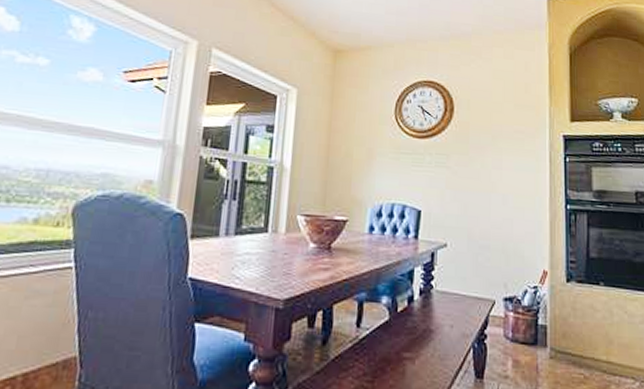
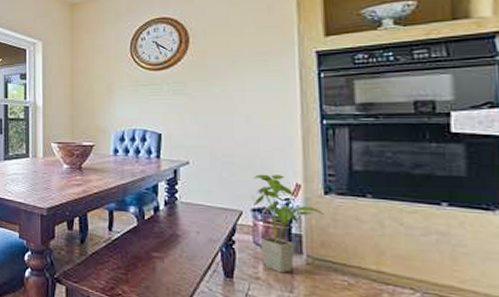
house plant: none [506,259,566,370] -> present [254,174,325,273]

